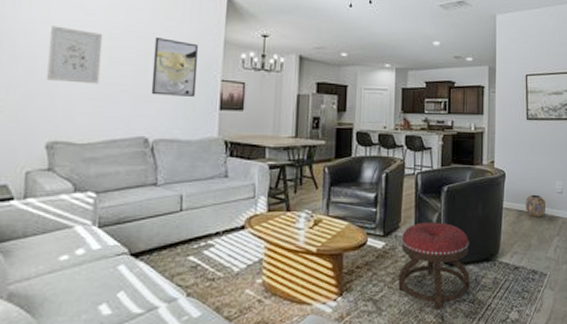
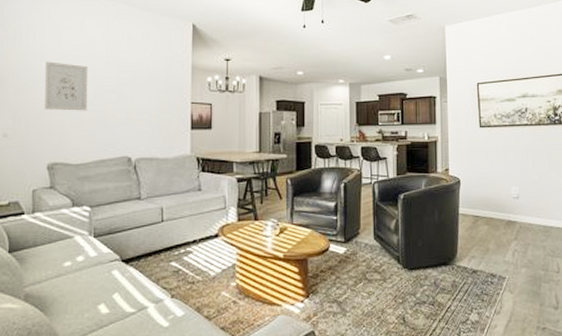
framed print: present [151,38,198,97] -> none [131,67,170,119]
ottoman: present [398,222,470,310] -> none [360,228,429,311]
planter: present [525,194,545,218] -> none [481,200,502,223]

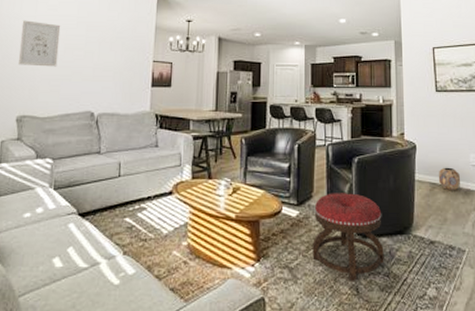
ottoman: none [360,228,429,311] -> present [312,193,384,281]
planter: none [481,200,502,223] -> present [438,167,460,191]

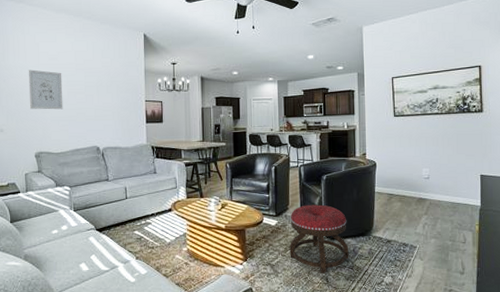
planter: present [438,167,460,191] -> none [395,180,413,200]

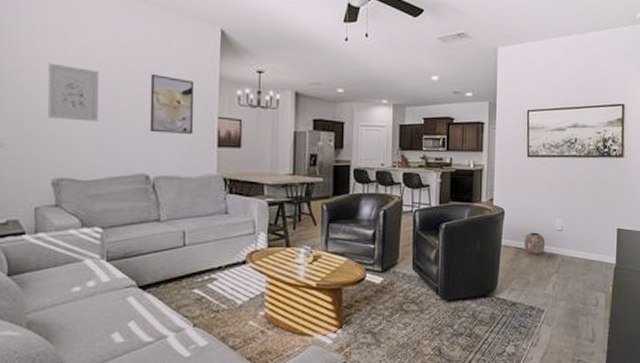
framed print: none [96,72,128,115] -> present [149,74,194,134]
ottoman: present [290,204,349,273] -> none [396,259,468,343]
planter: none [395,180,413,200] -> present [523,232,545,255]

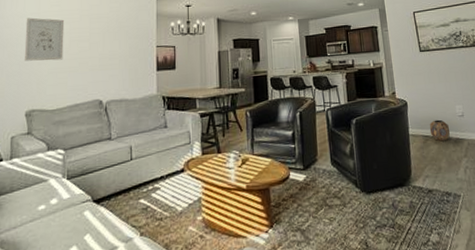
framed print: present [149,74,194,134] -> none [102,17,137,64]

